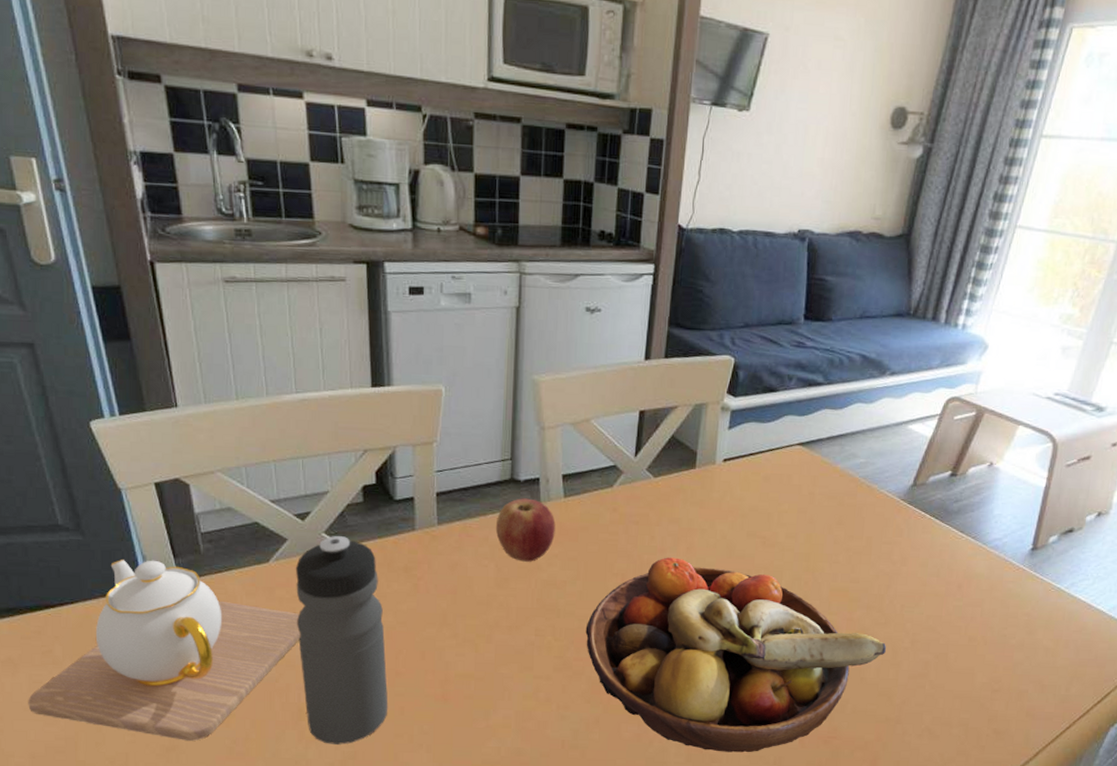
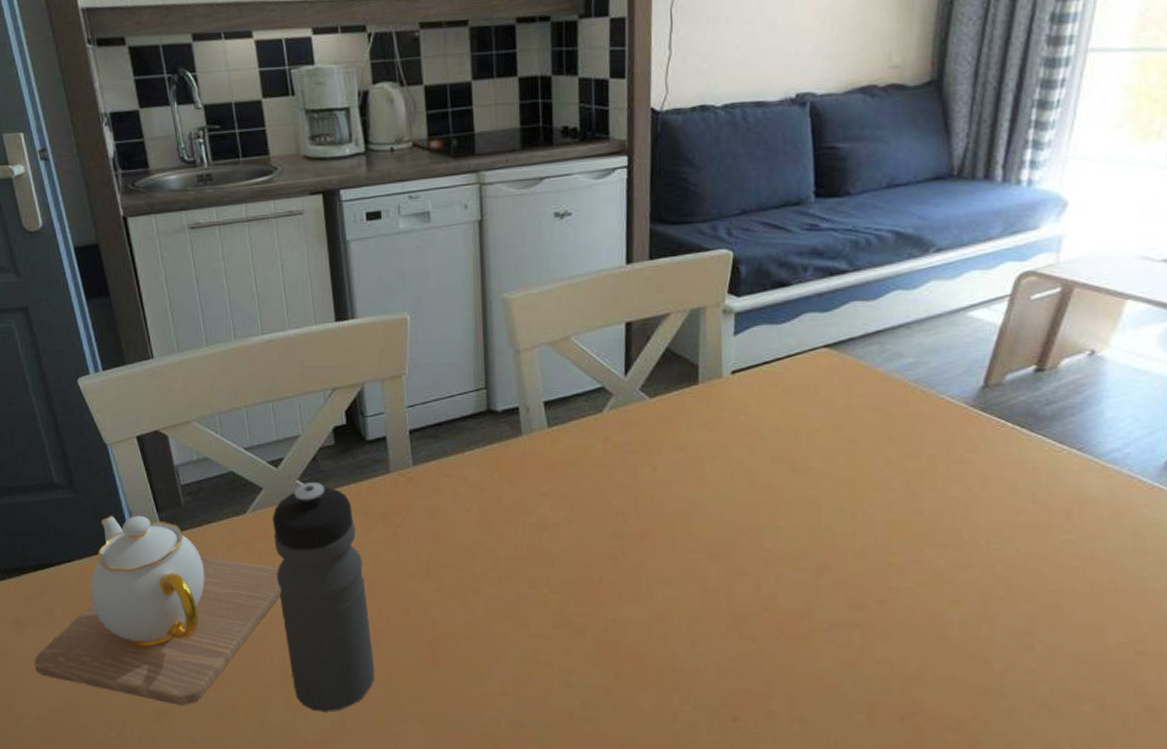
apple: present [495,498,556,562] -> none [474,431,541,503]
fruit bowl: present [585,557,886,753] -> none [585,491,972,731]

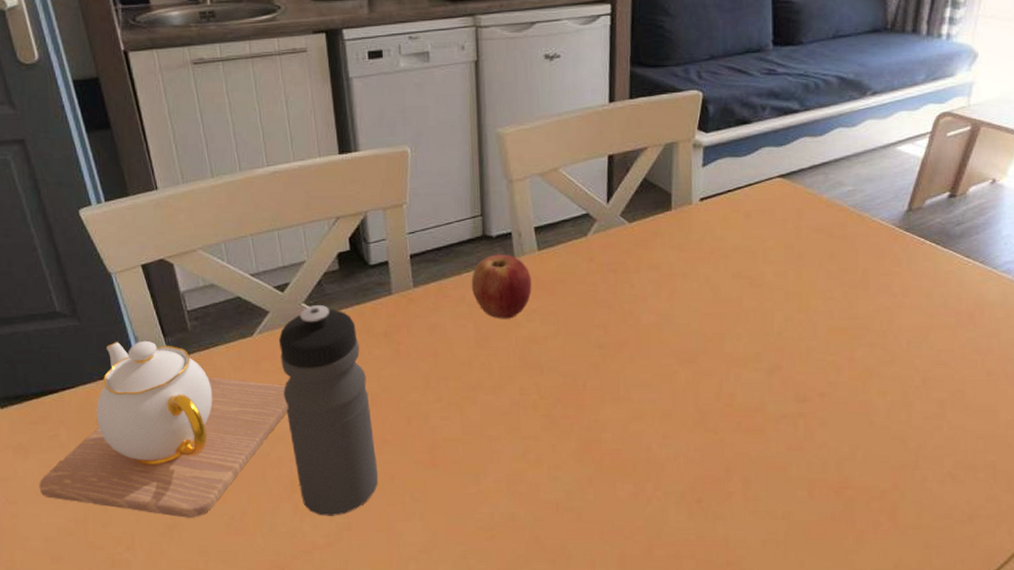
apple: none [474,431,541,503] -> present [471,254,532,319]

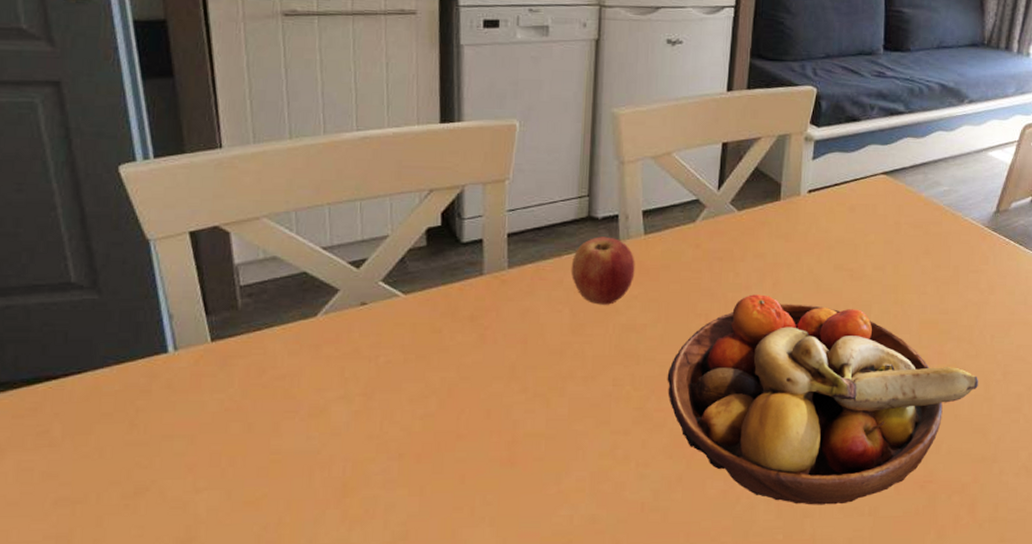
teapot: present [39,340,289,518] -> none [13,319,350,530]
water bottle: present [278,305,379,516] -> none [346,284,447,524]
fruit bowl: none [571,305,894,508] -> present [667,294,978,505]

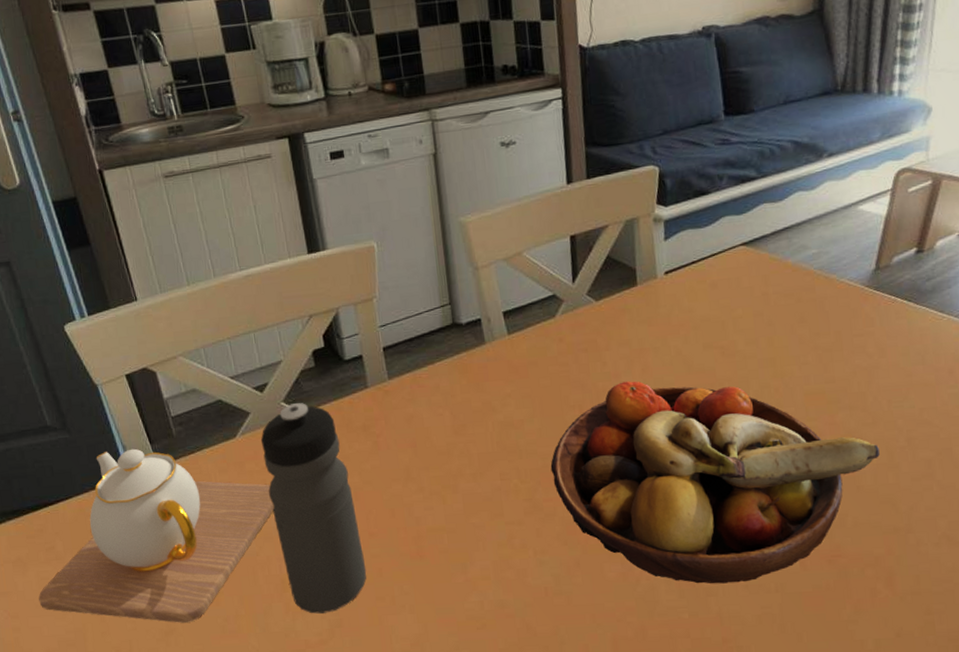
teapot: none [13,319,350,530] -> present [38,448,275,623]
water bottle: none [346,284,447,524] -> present [260,403,367,614]
apple: present [570,236,635,305] -> none [444,340,505,406]

